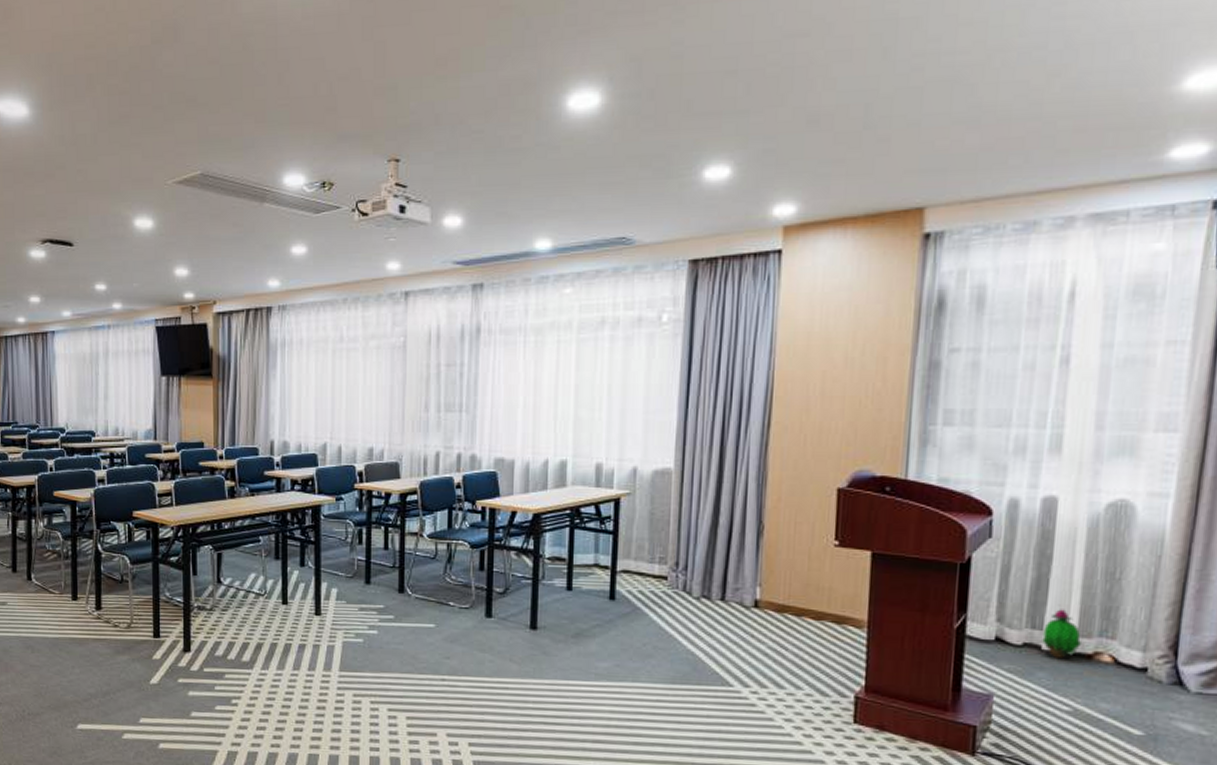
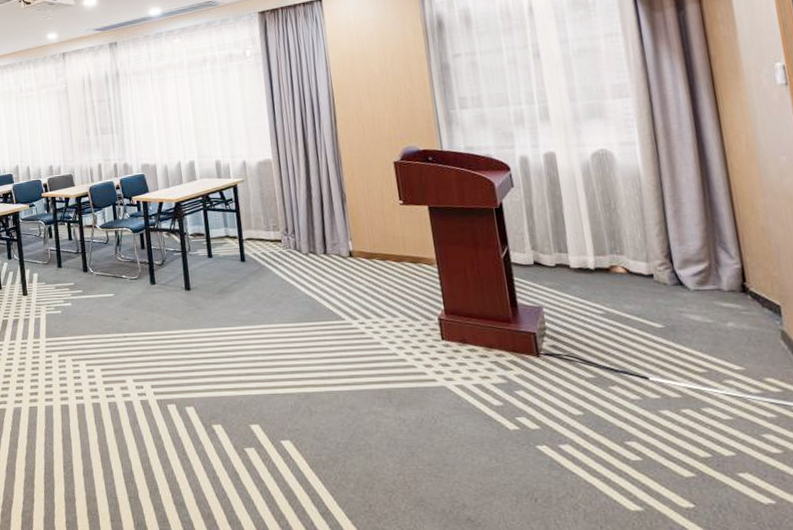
decorative plant: present [1042,609,1083,658] -> none [568,235,600,274]

